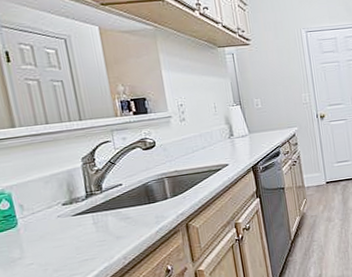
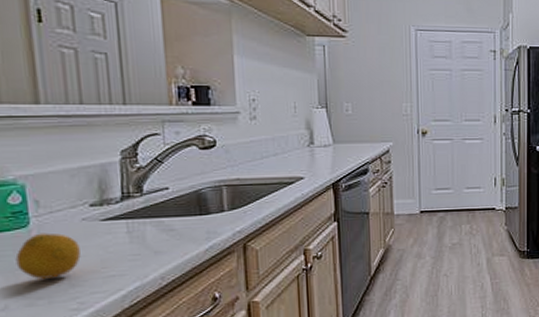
fruit: none [10,230,60,268] -> present [15,233,81,279]

